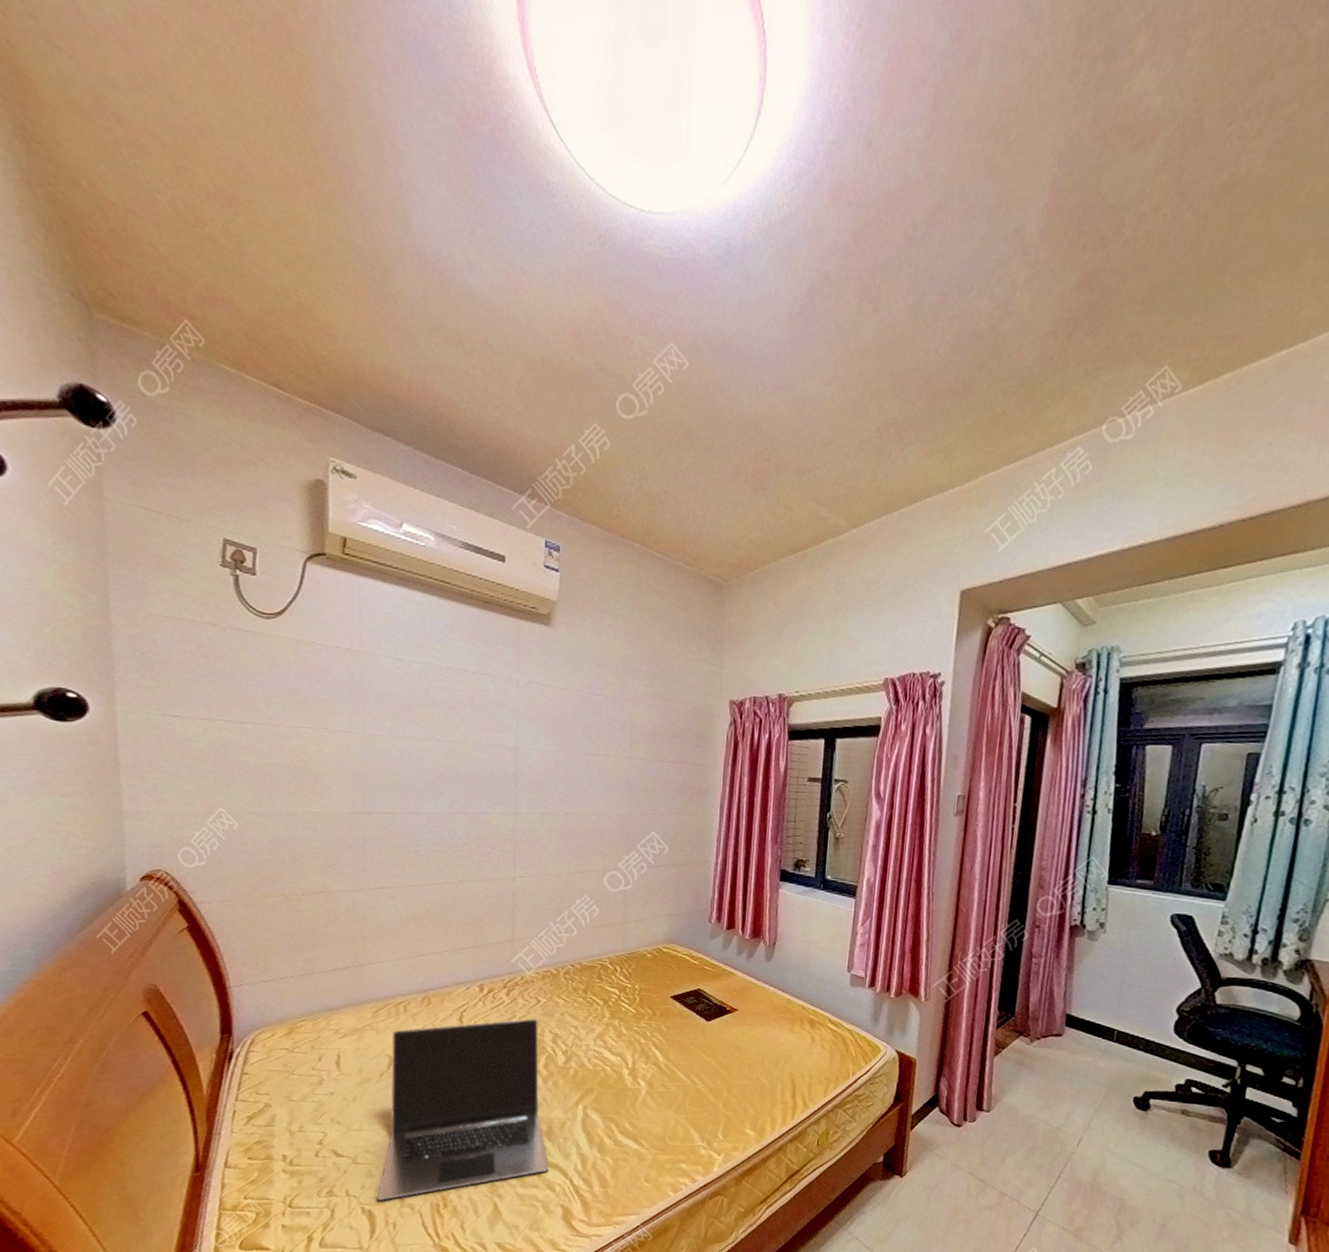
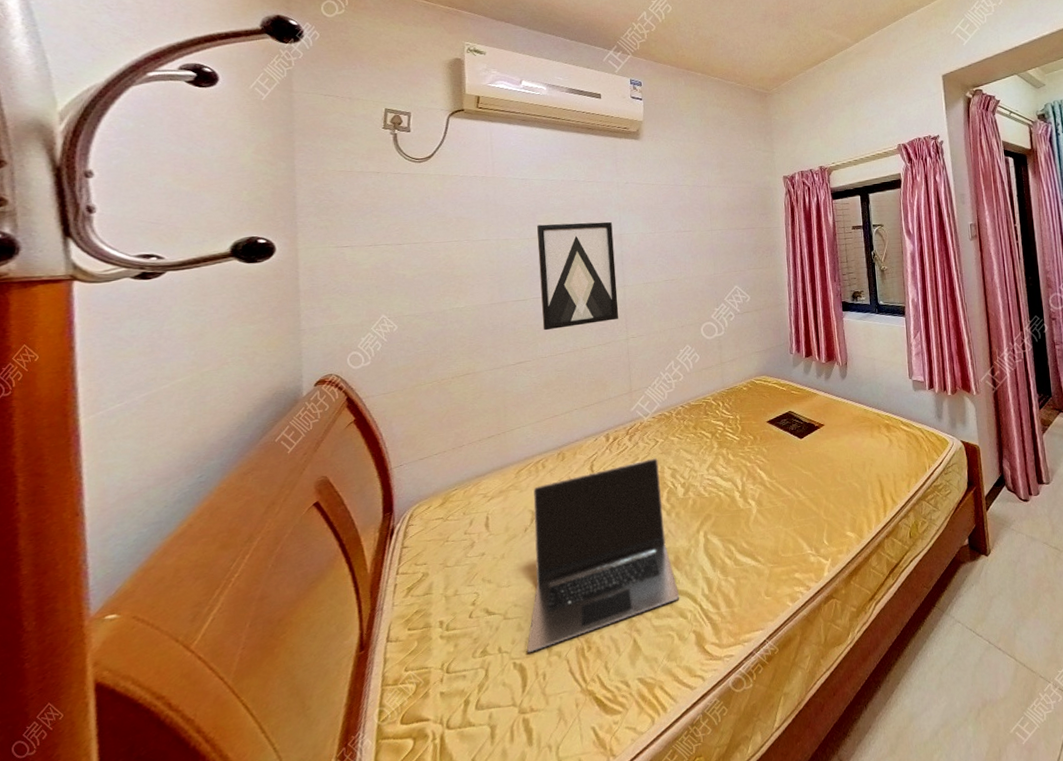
wall art: none [412,721,506,854] -> present [537,221,619,331]

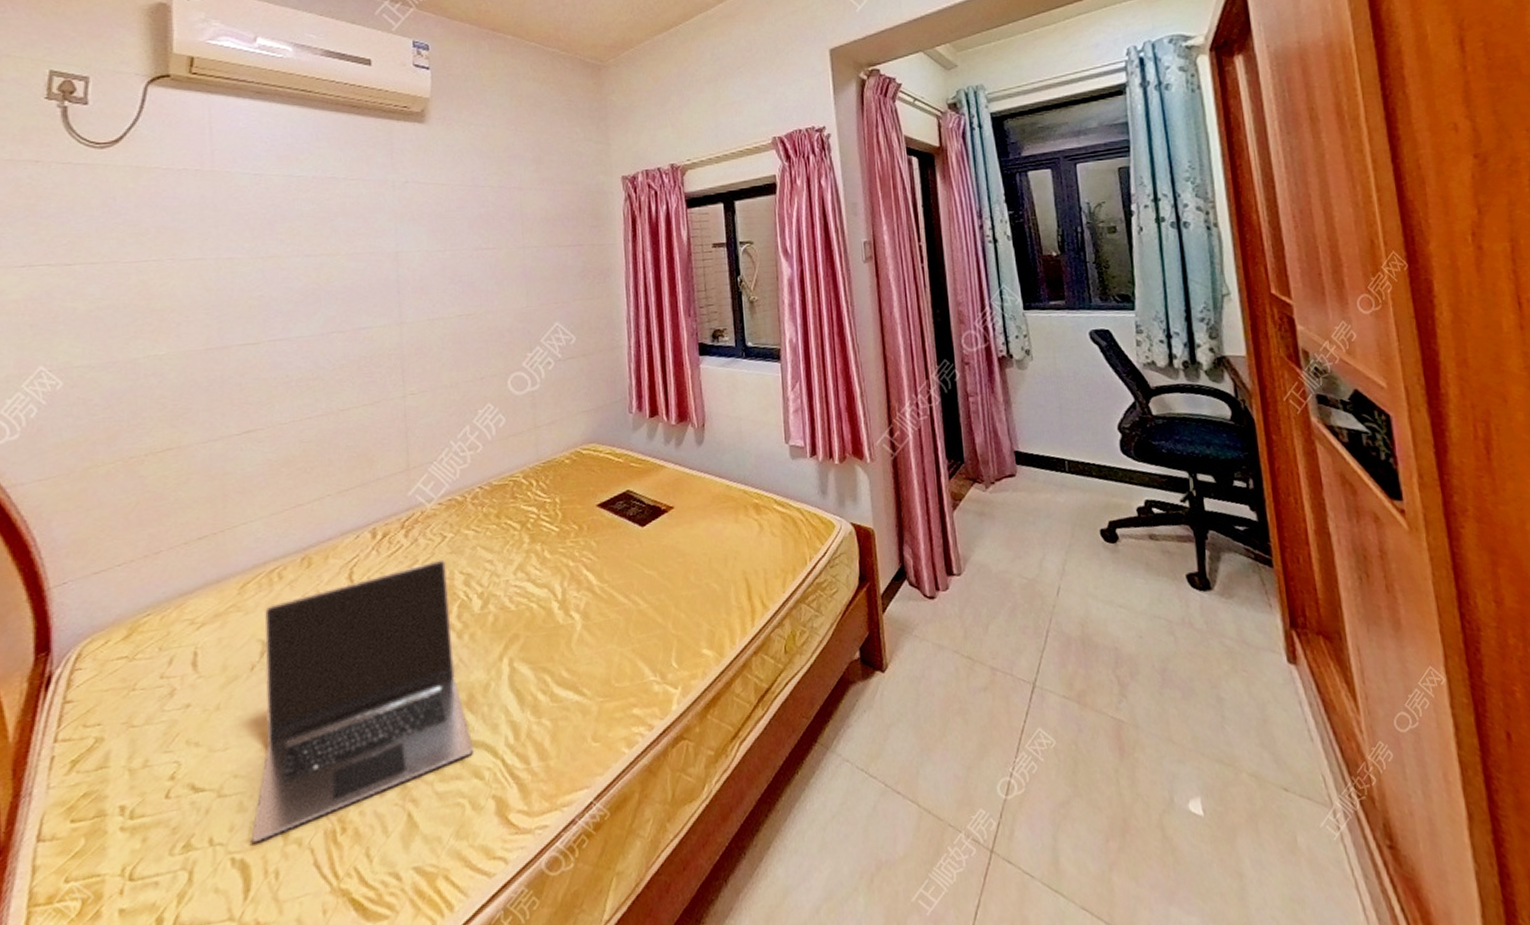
wall art: present [537,221,619,331] -> none [275,234,393,386]

